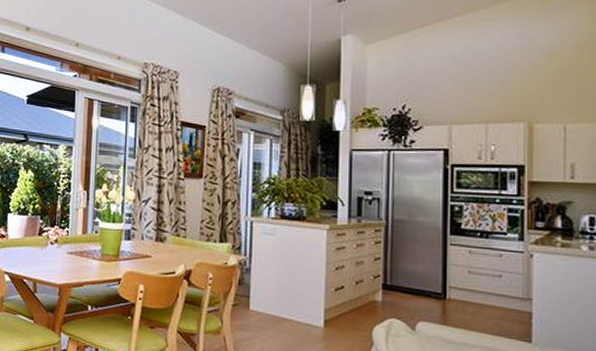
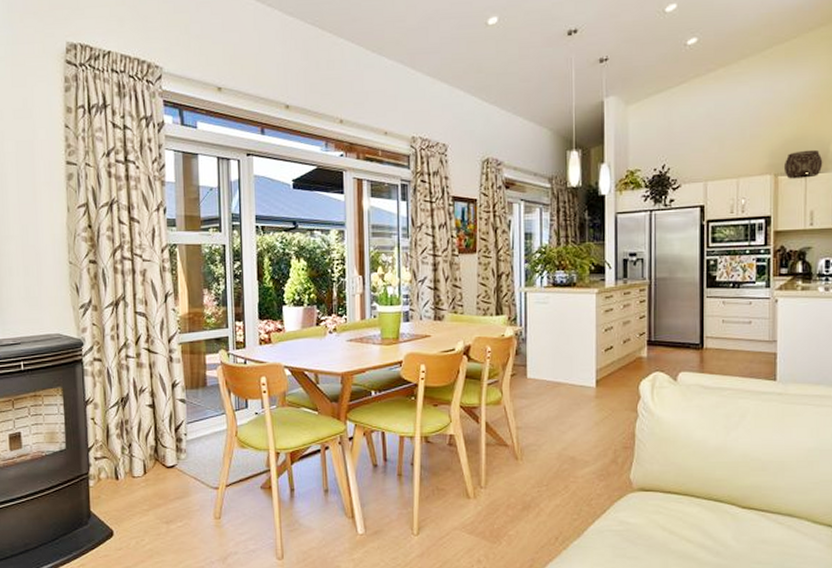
woven basket: none [539,100,585,129] -> present [783,149,823,179]

